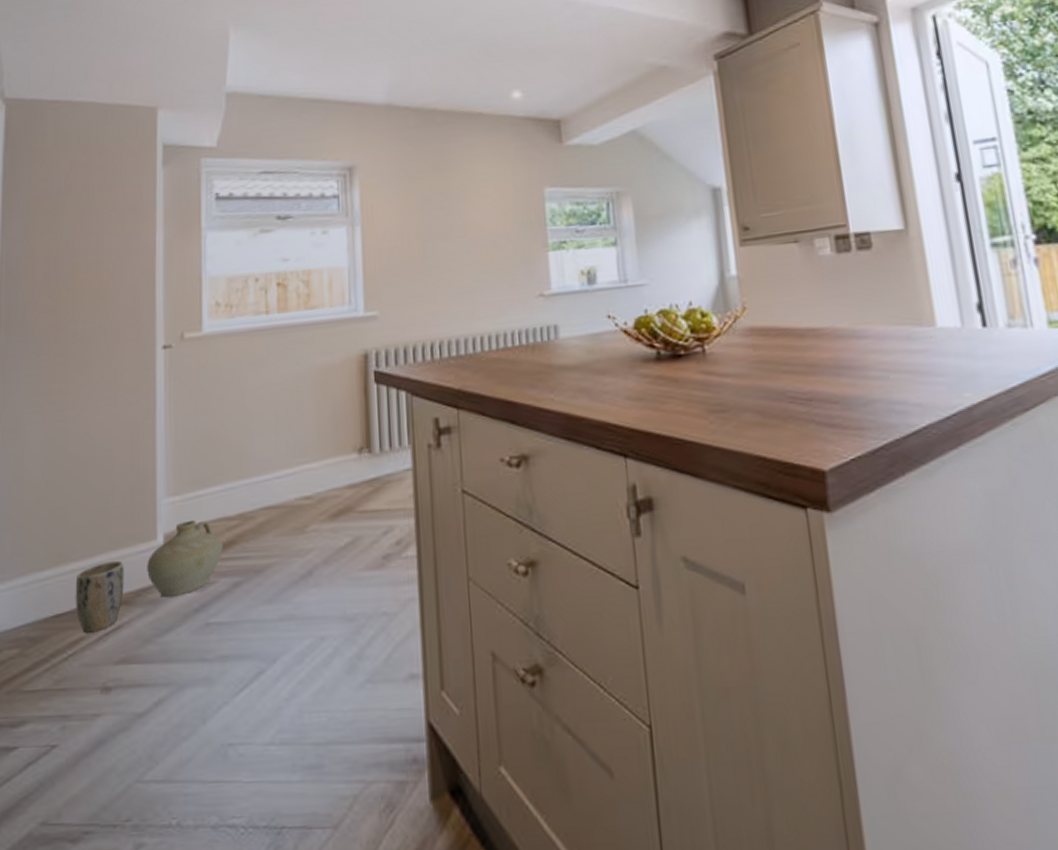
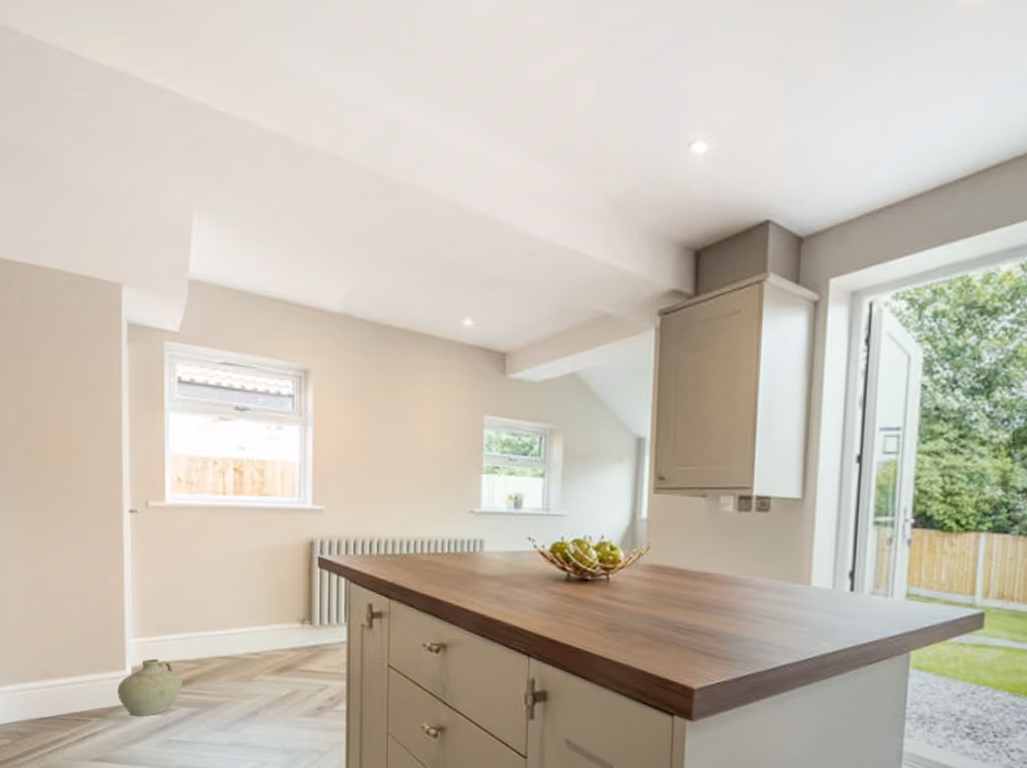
plant pot: present [75,560,124,633] -> none [56,682,99,735]

